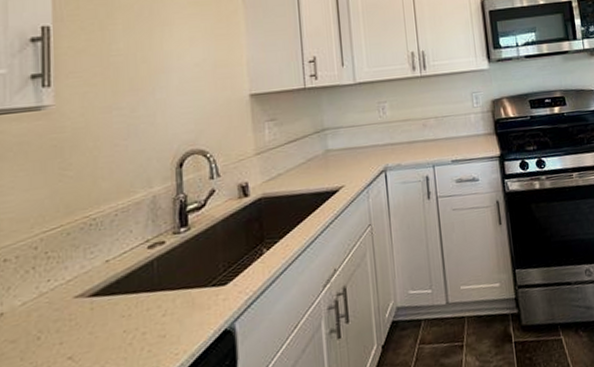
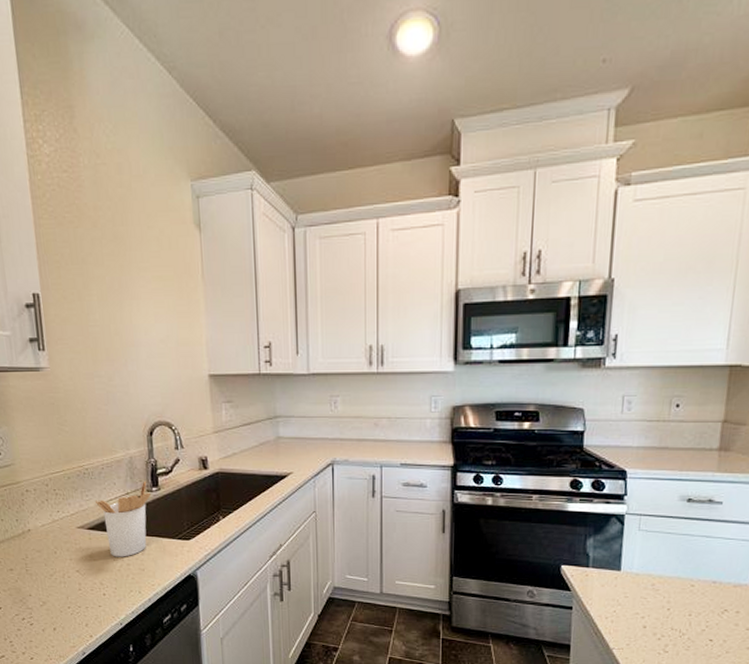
utensil holder: none [102,221,178,327] -> present [94,480,151,557]

